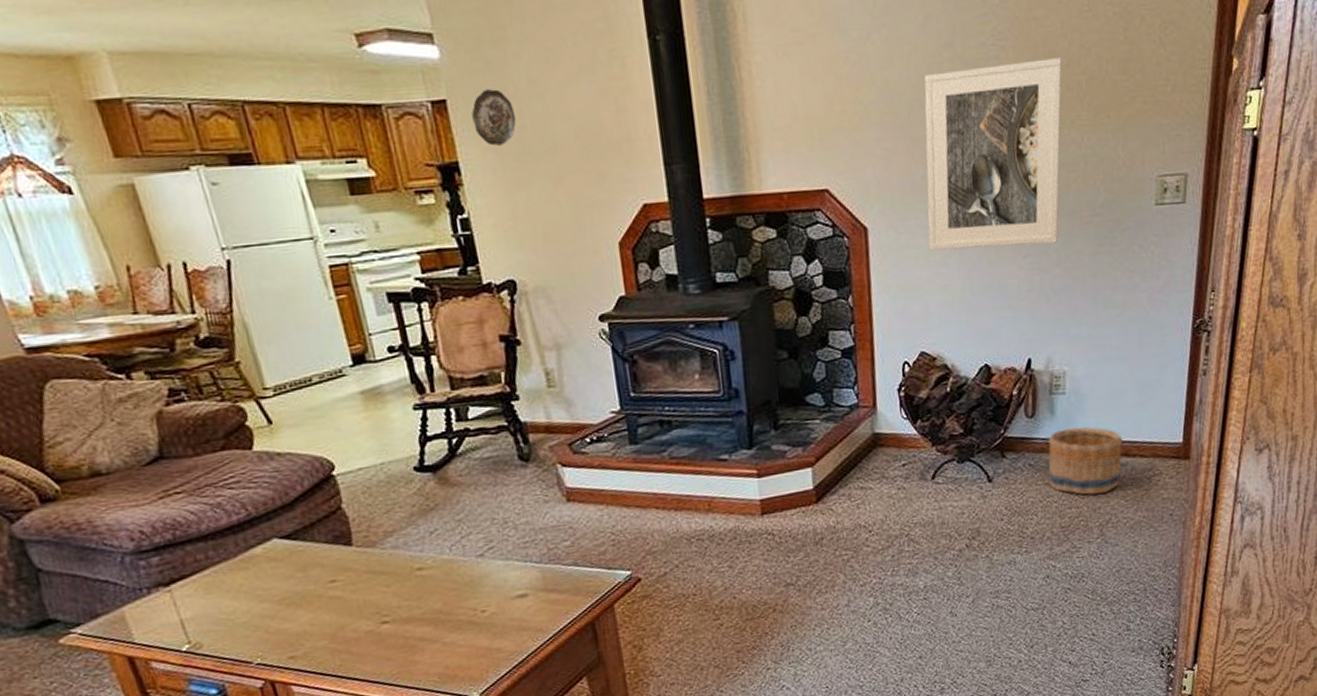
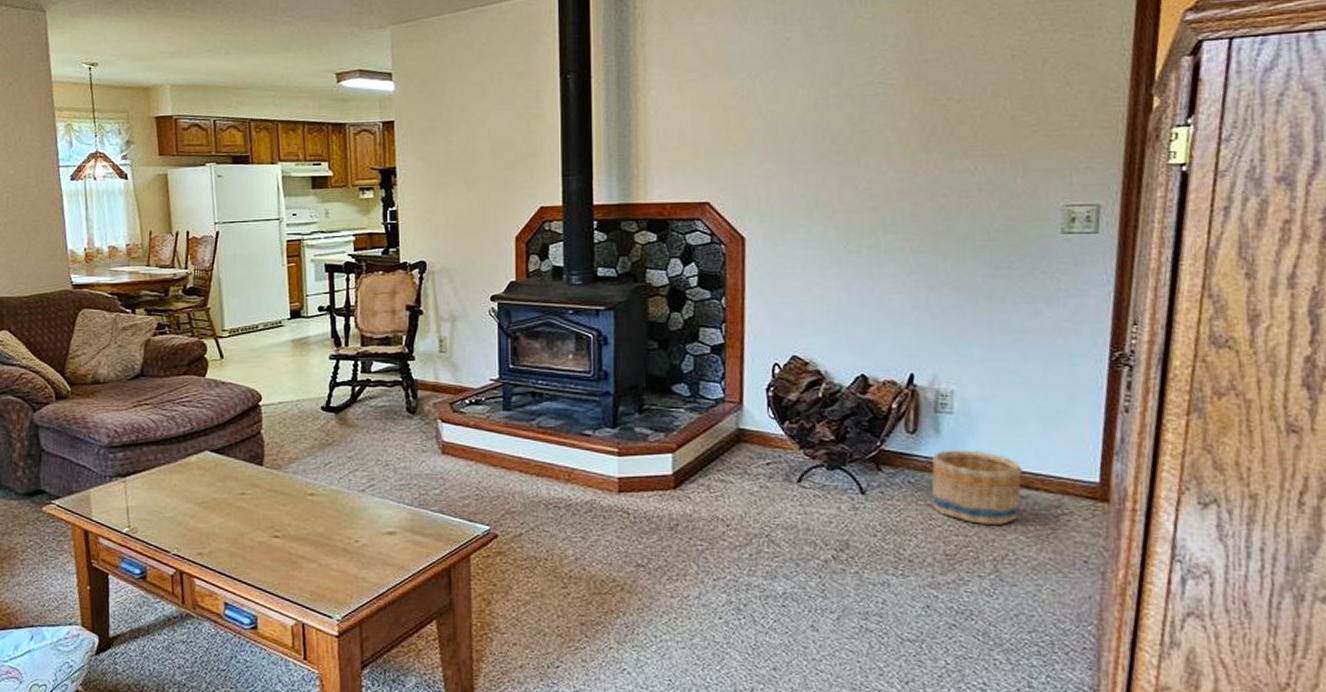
decorative plate: present [471,89,517,146] -> none [412,114,446,156]
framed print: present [924,58,1062,251] -> none [806,95,955,264]

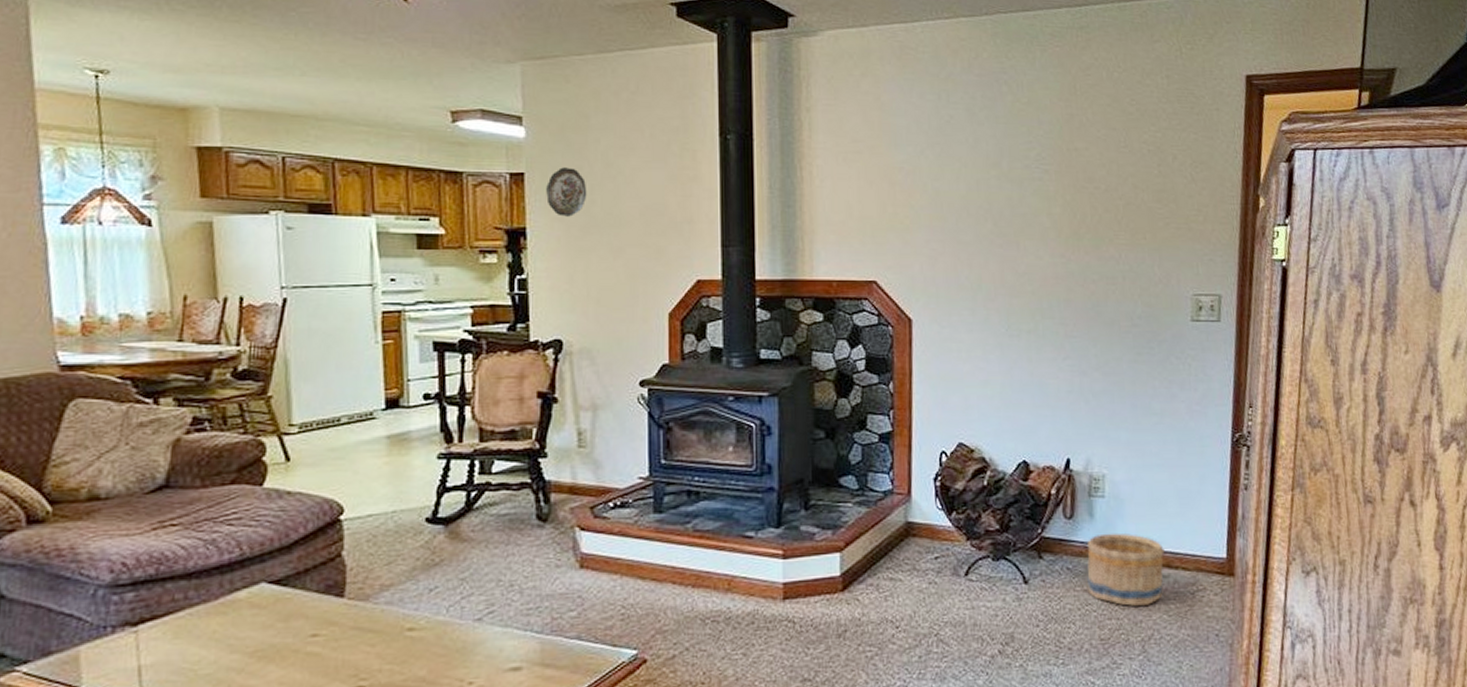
decorative plate: none [412,114,446,156] -> present [546,167,587,217]

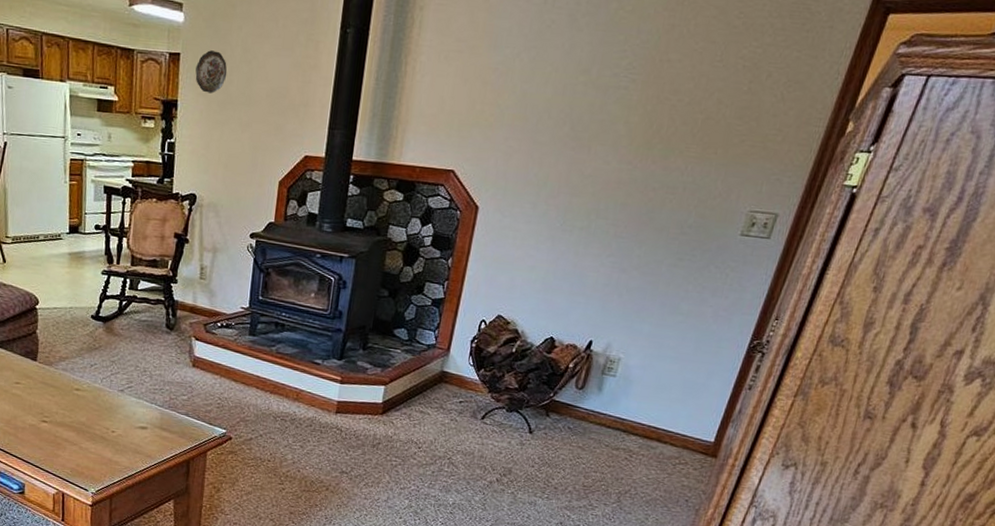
basket: present [1086,532,1165,606] -> none [582,405,659,467]

